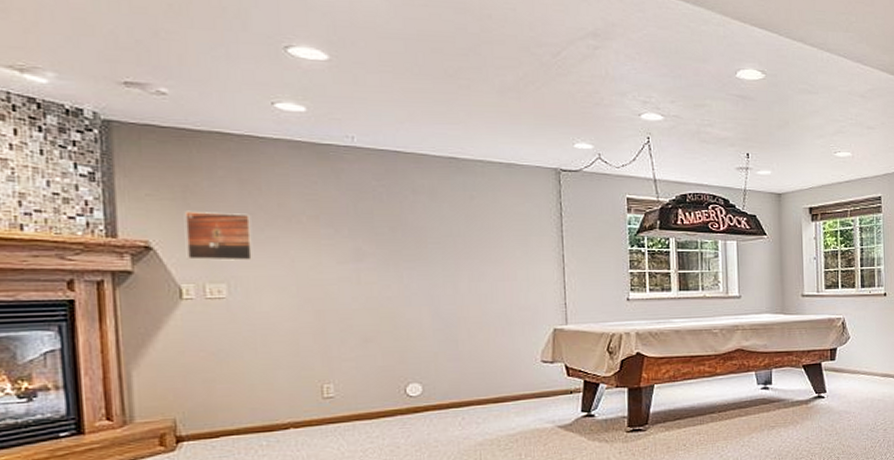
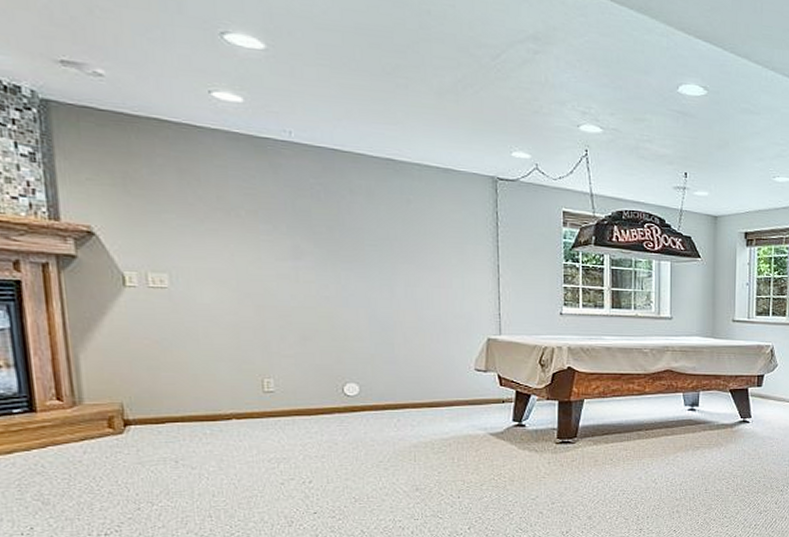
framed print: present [184,210,252,261] -> none [125,197,193,252]

